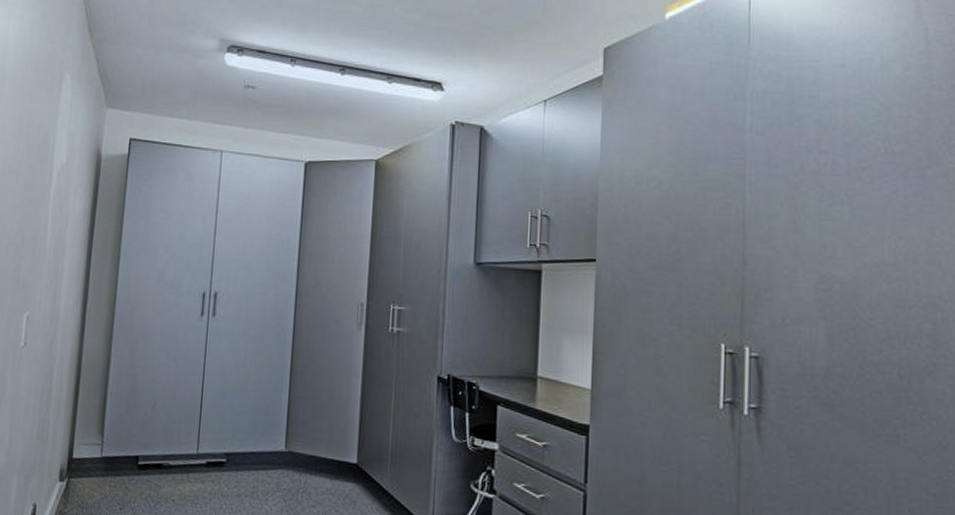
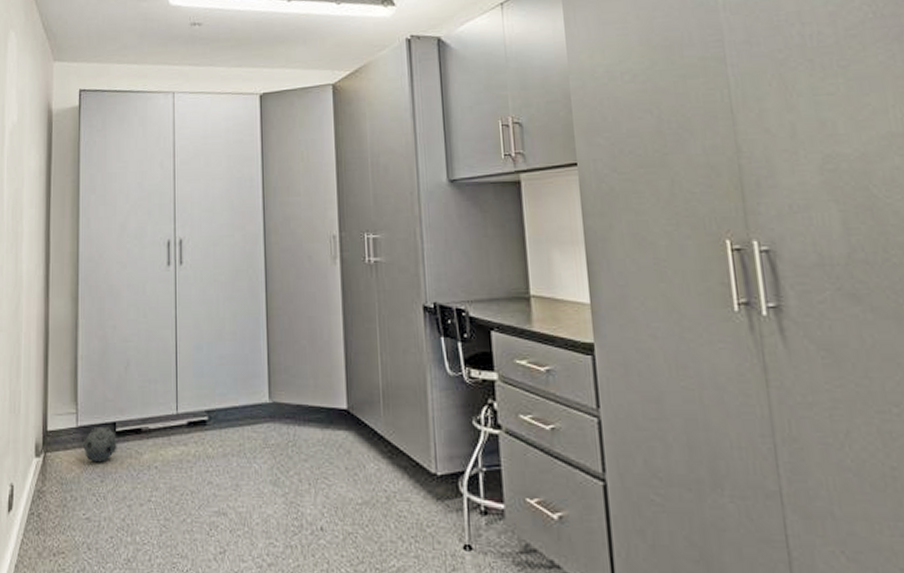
ball: none [106,459,138,492] -> present [83,426,117,463]

